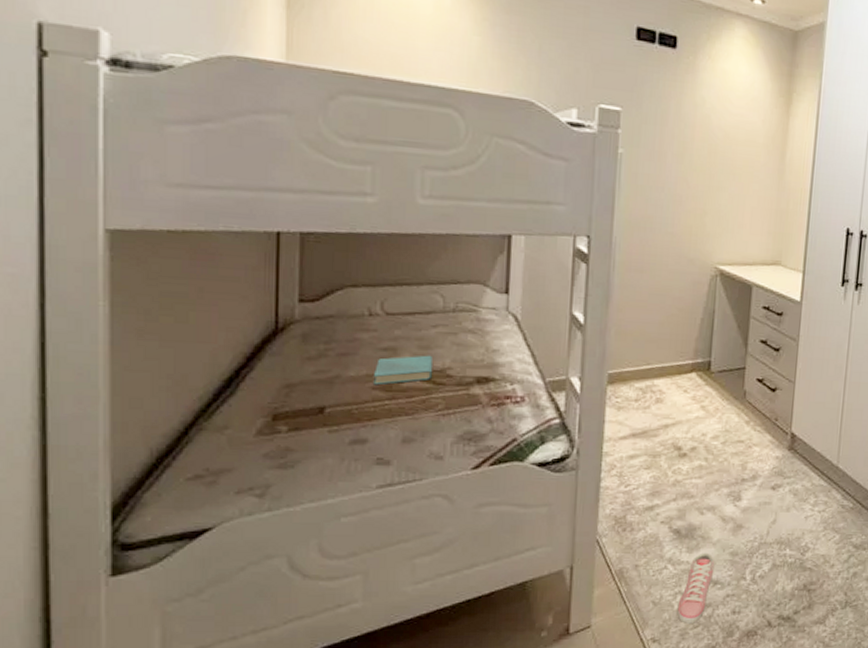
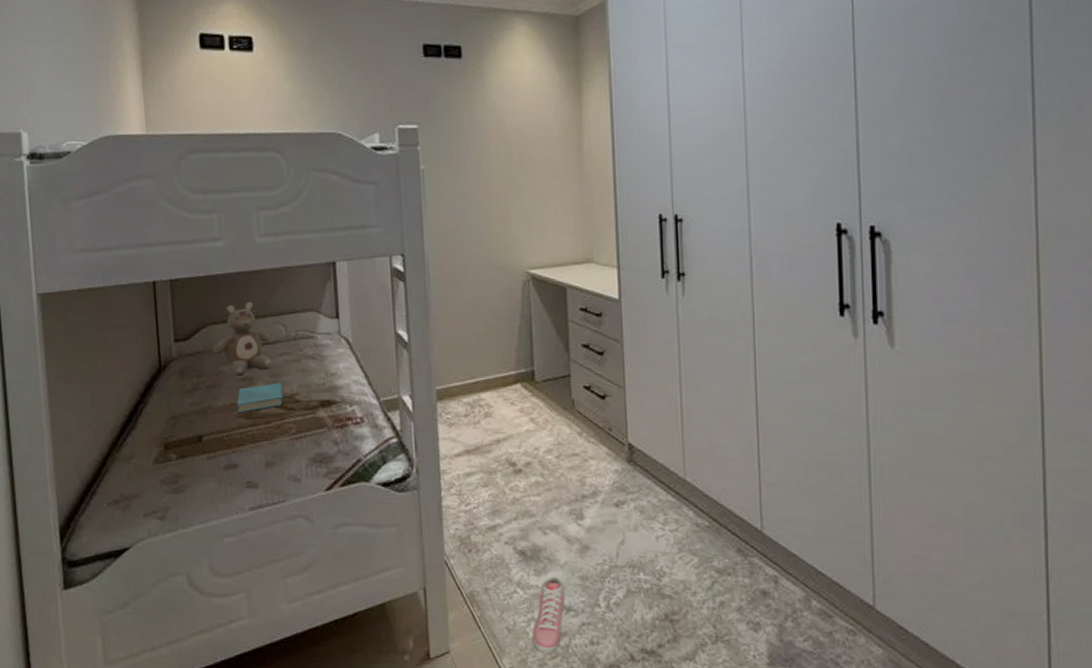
stuffed bear: none [350,267,424,345] -> present [214,302,271,376]

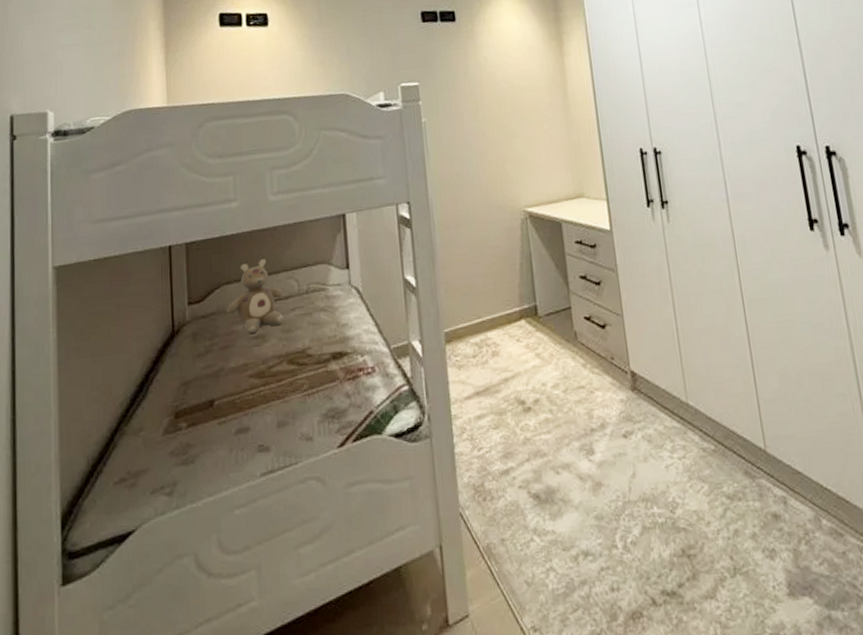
book: present [237,382,283,413] -> none [249,337,295,374]
sneaker: present [532,576,566,653] -> none [552,518,583,607]

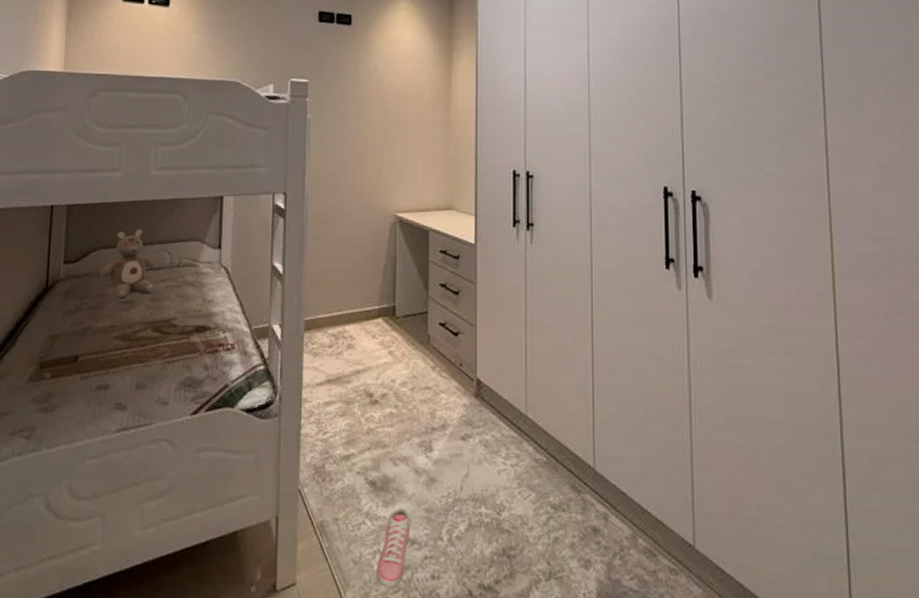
sneaker: none [552,518,583,607] -> present [377,508,411,588]

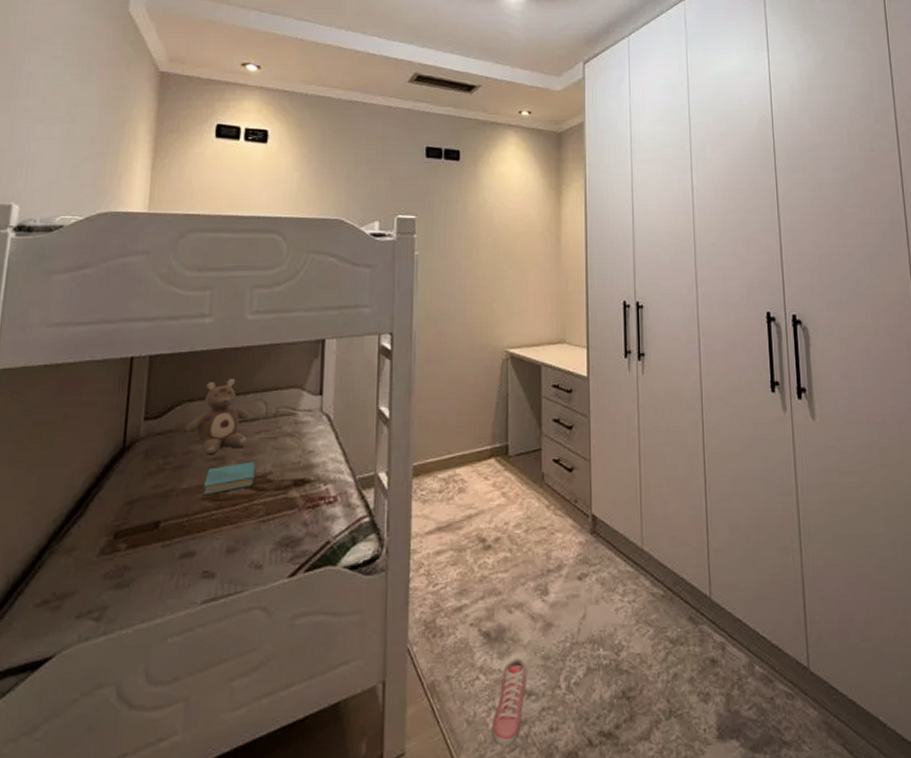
book: none [116,307,161,335] -> present [203,461,255,496]

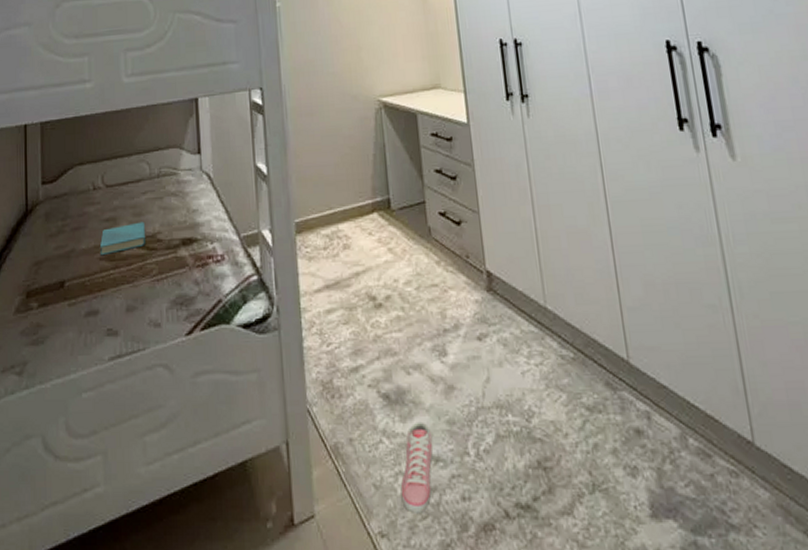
stuffed bear: present [186,379,250,455] -> none [79,141,135,217]

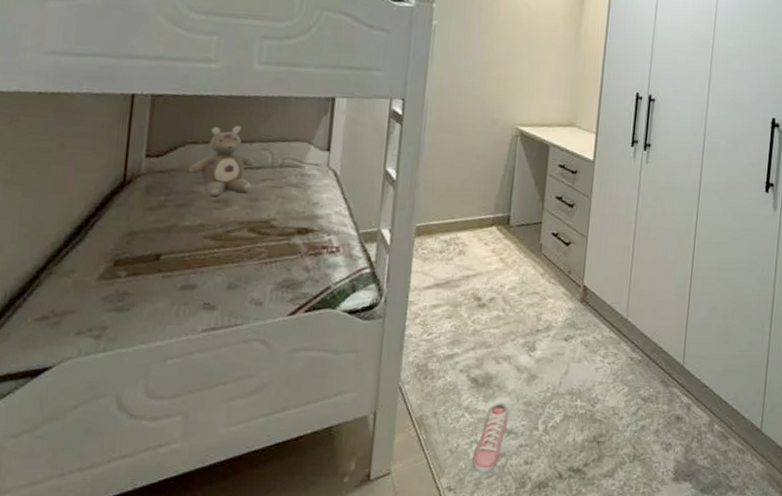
stuffed bear: none [79,141,135,217] -> present [189,126,255,197]
book: present [100,221,145,256] -> none [206,207,259,235]

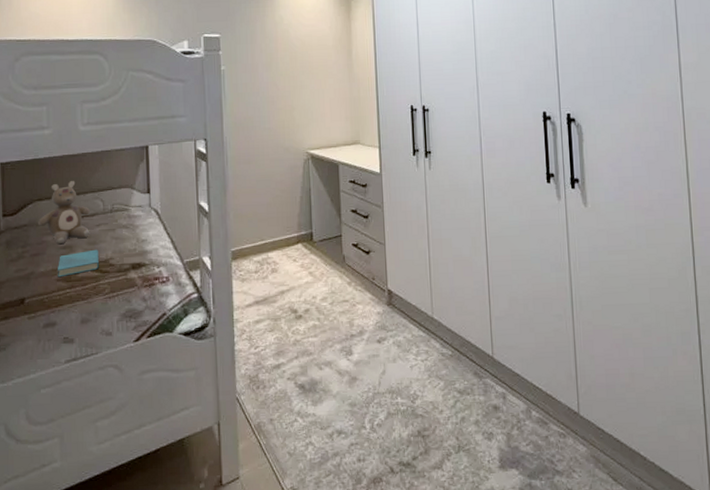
book: none [206,207,259,235] -> present [58,249,99,278]
sneaker: present [472,402,510,473] -> none [310,405,338,472]

